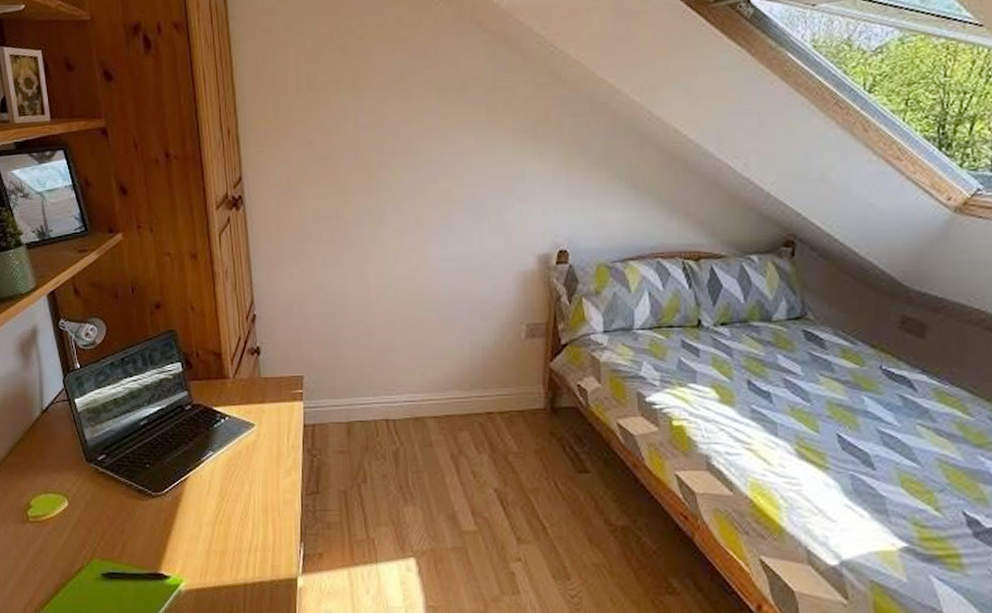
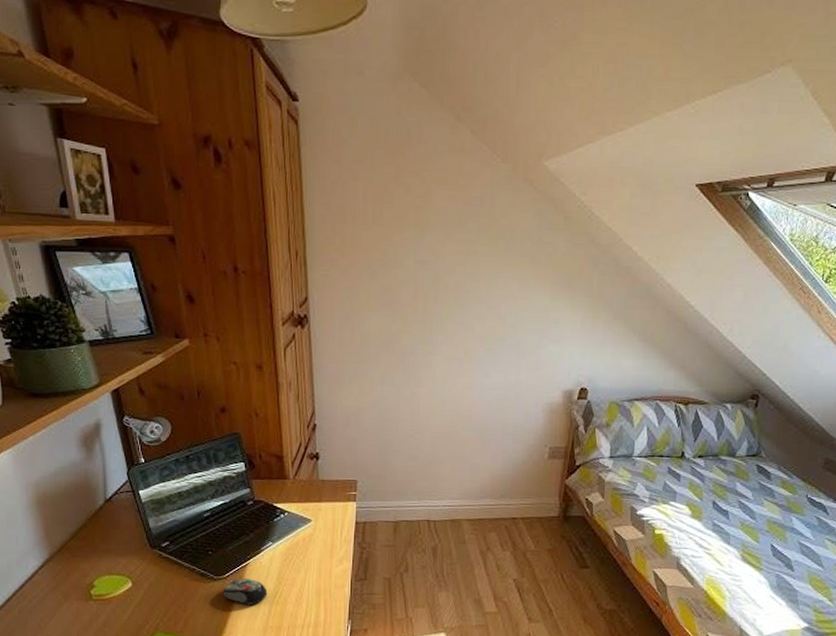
computer mouse: none [162,493,210,526] -> present [223,577,268,605]

